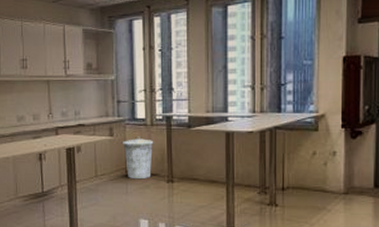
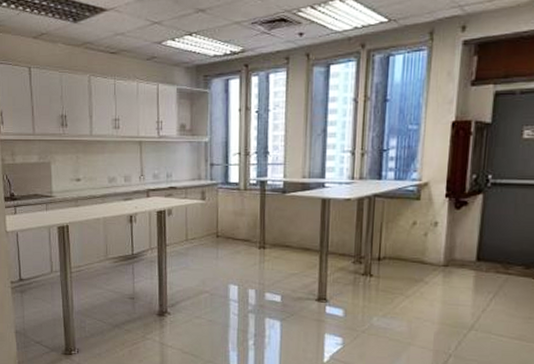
trash can: present [123,136,154,180] -> none [215,200,247,245]

